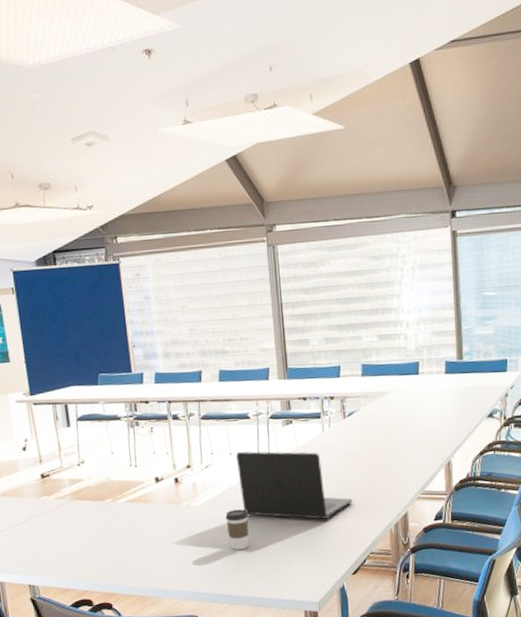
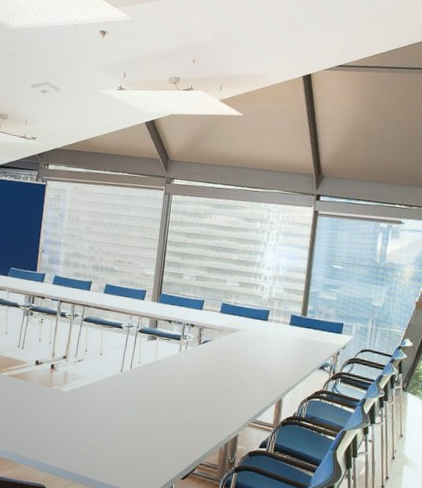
coffee cup: present [225,509,249,550] -> none [85,401,105,437]
laptop: present [236,451,353,519] -> none [102,353,194,426]

